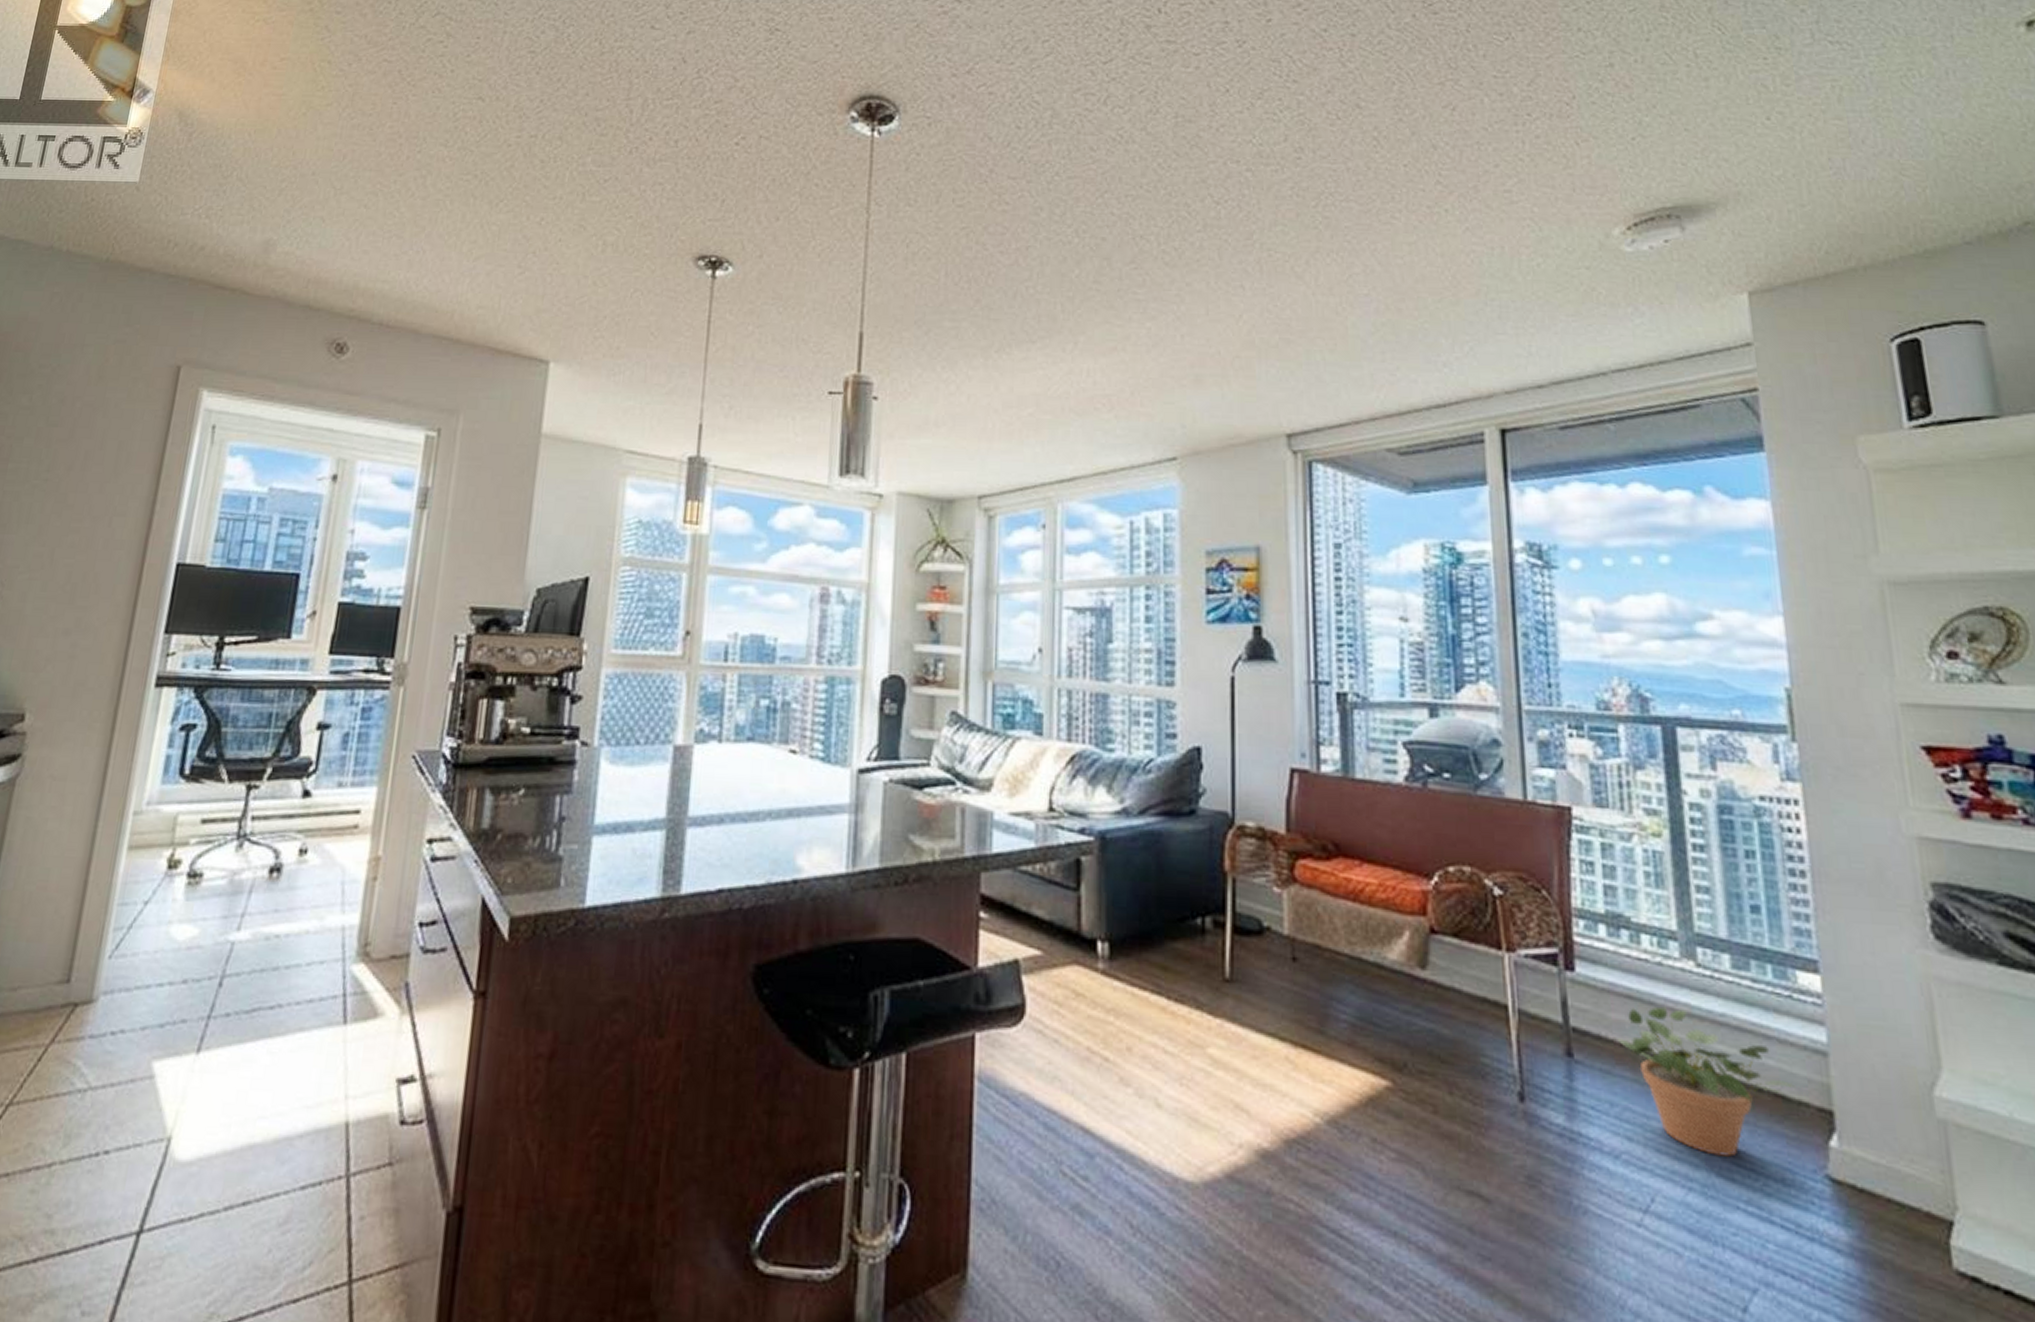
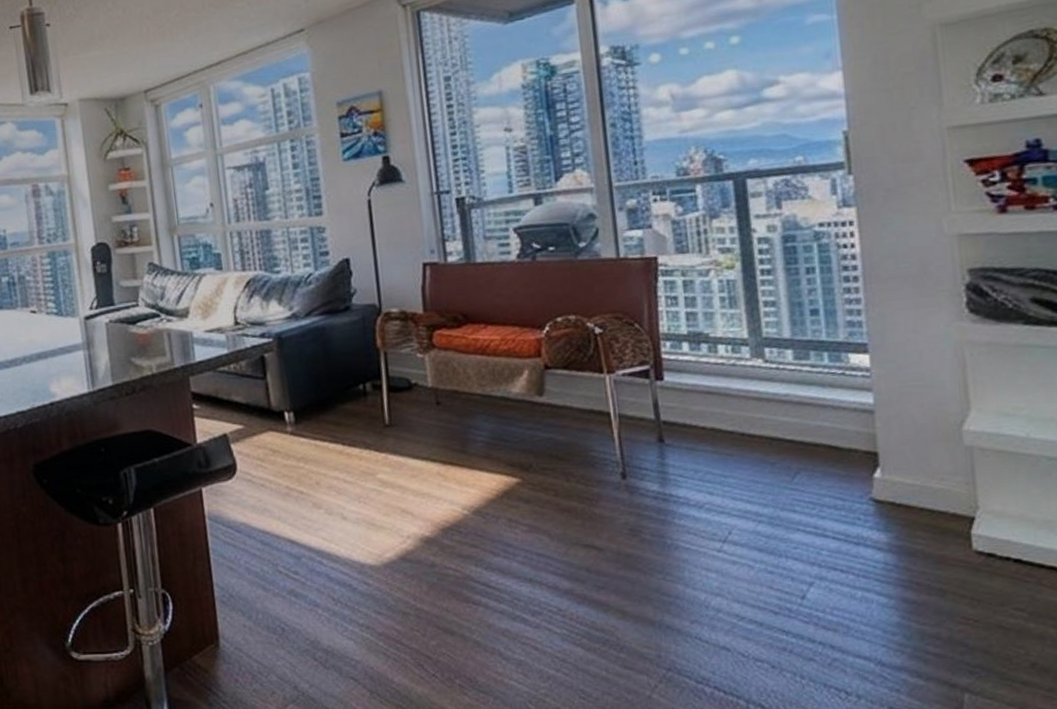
potted plant: present [1617,1006,1794,1157] -> none [699,395,846,496]

